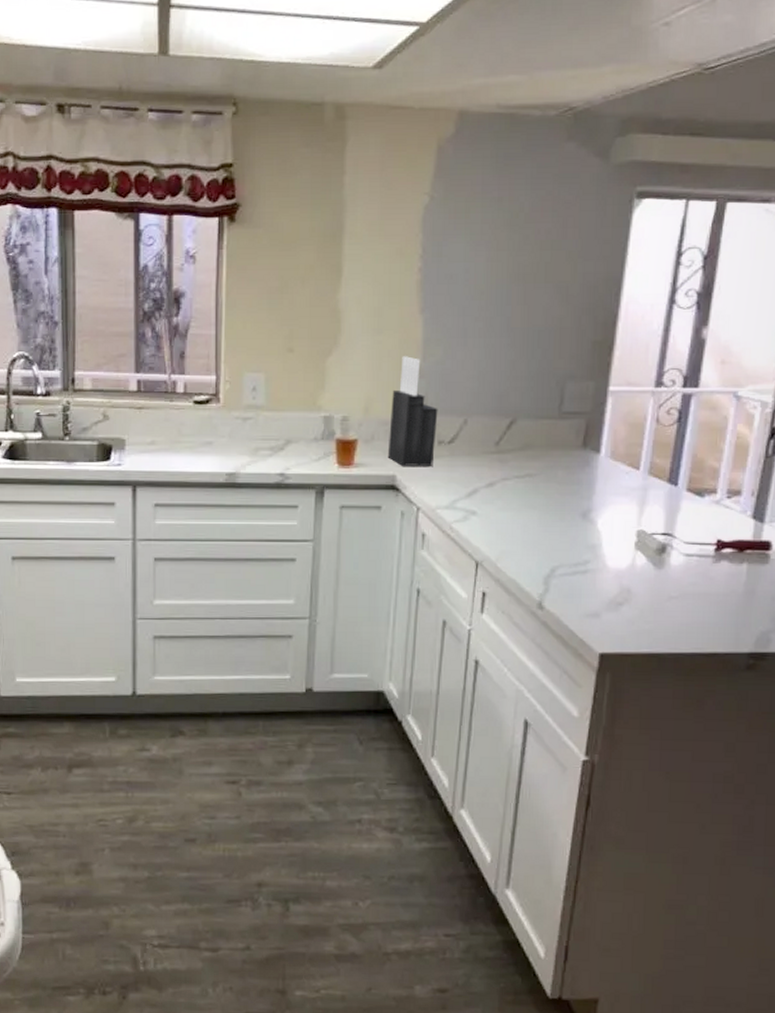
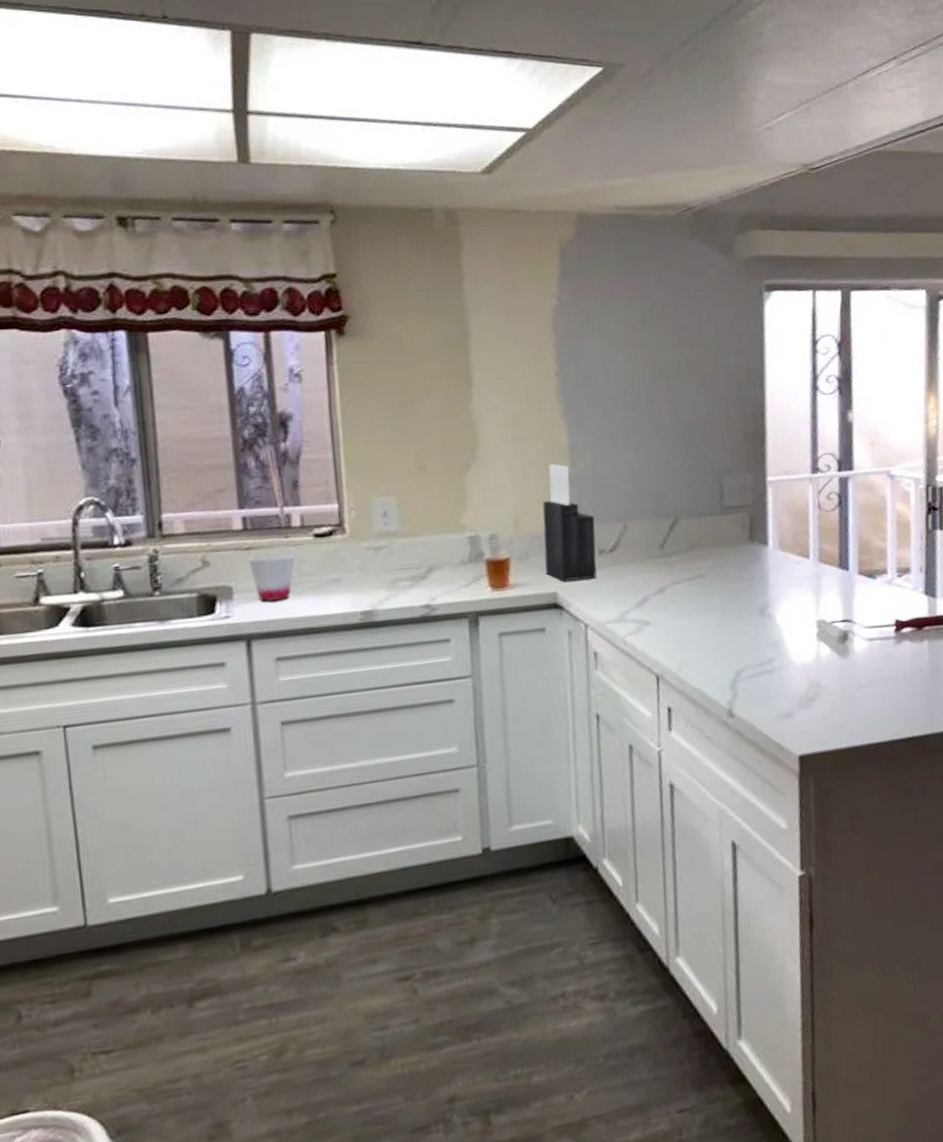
cup: none [139,415,177,455] -> present [248,554,296,602]

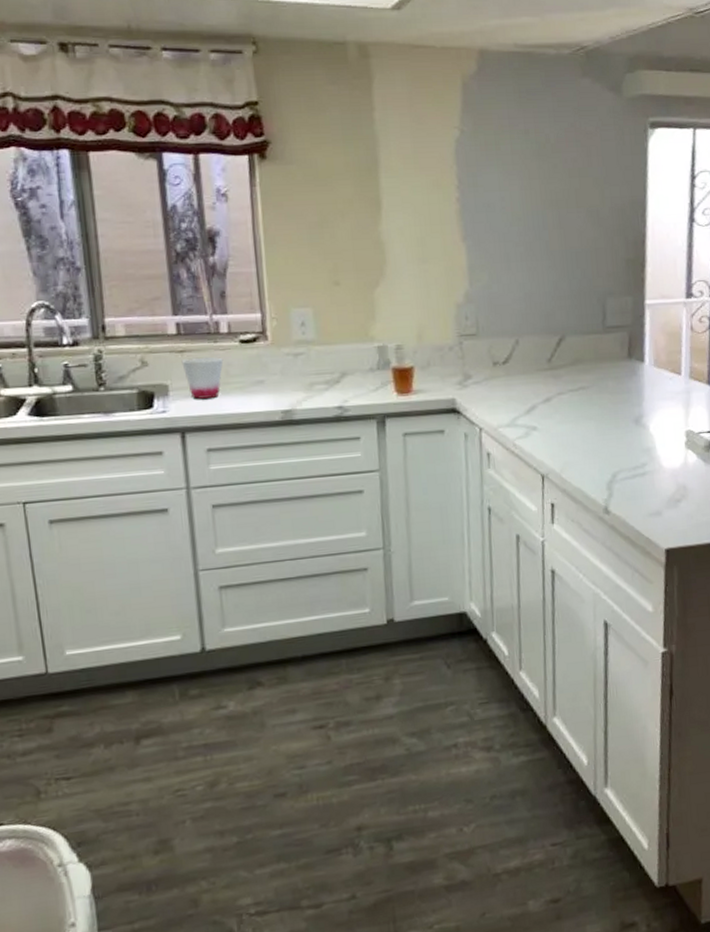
knife block: present [542,464,597,582] -> none [443,283,491,389]

